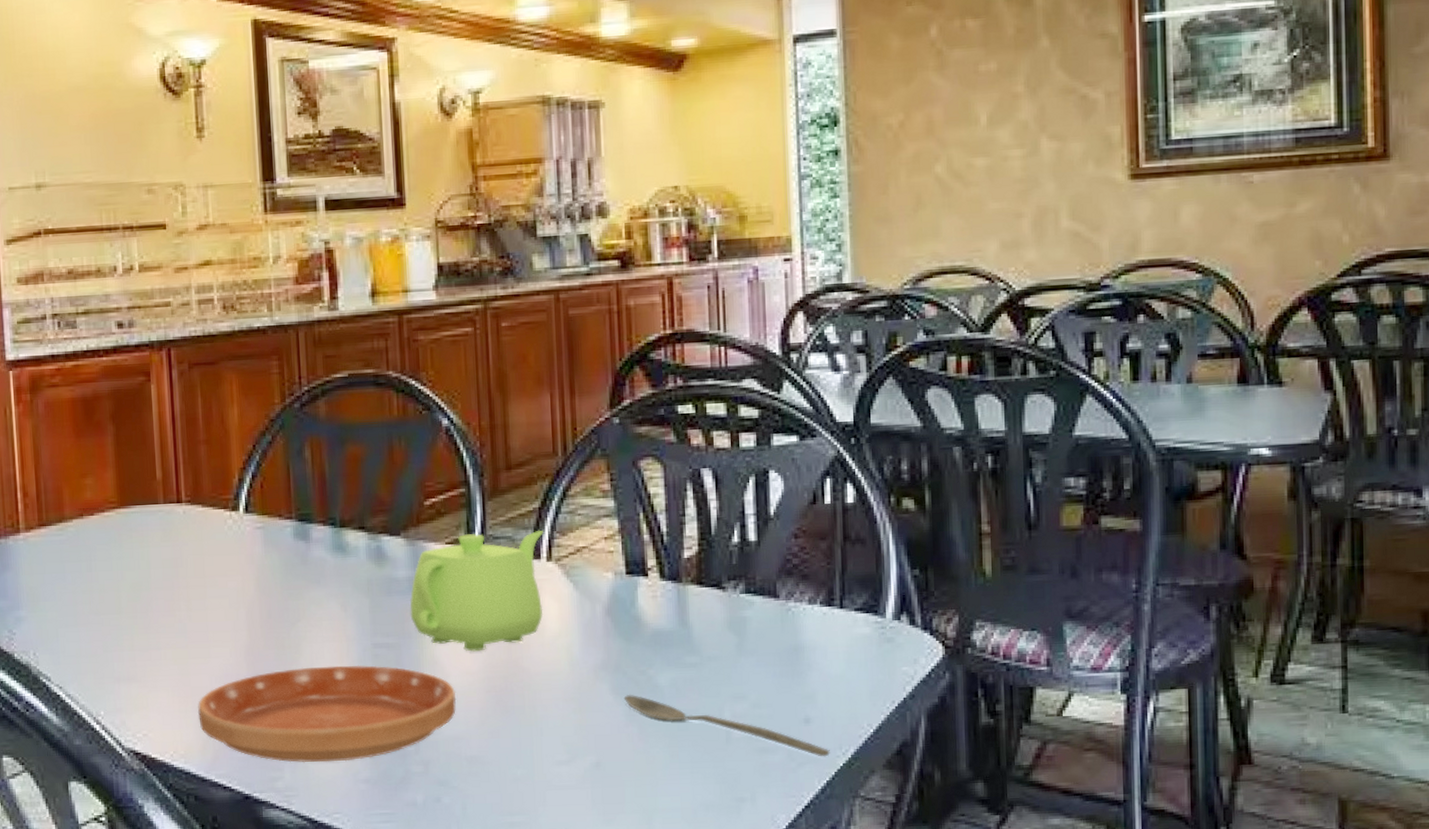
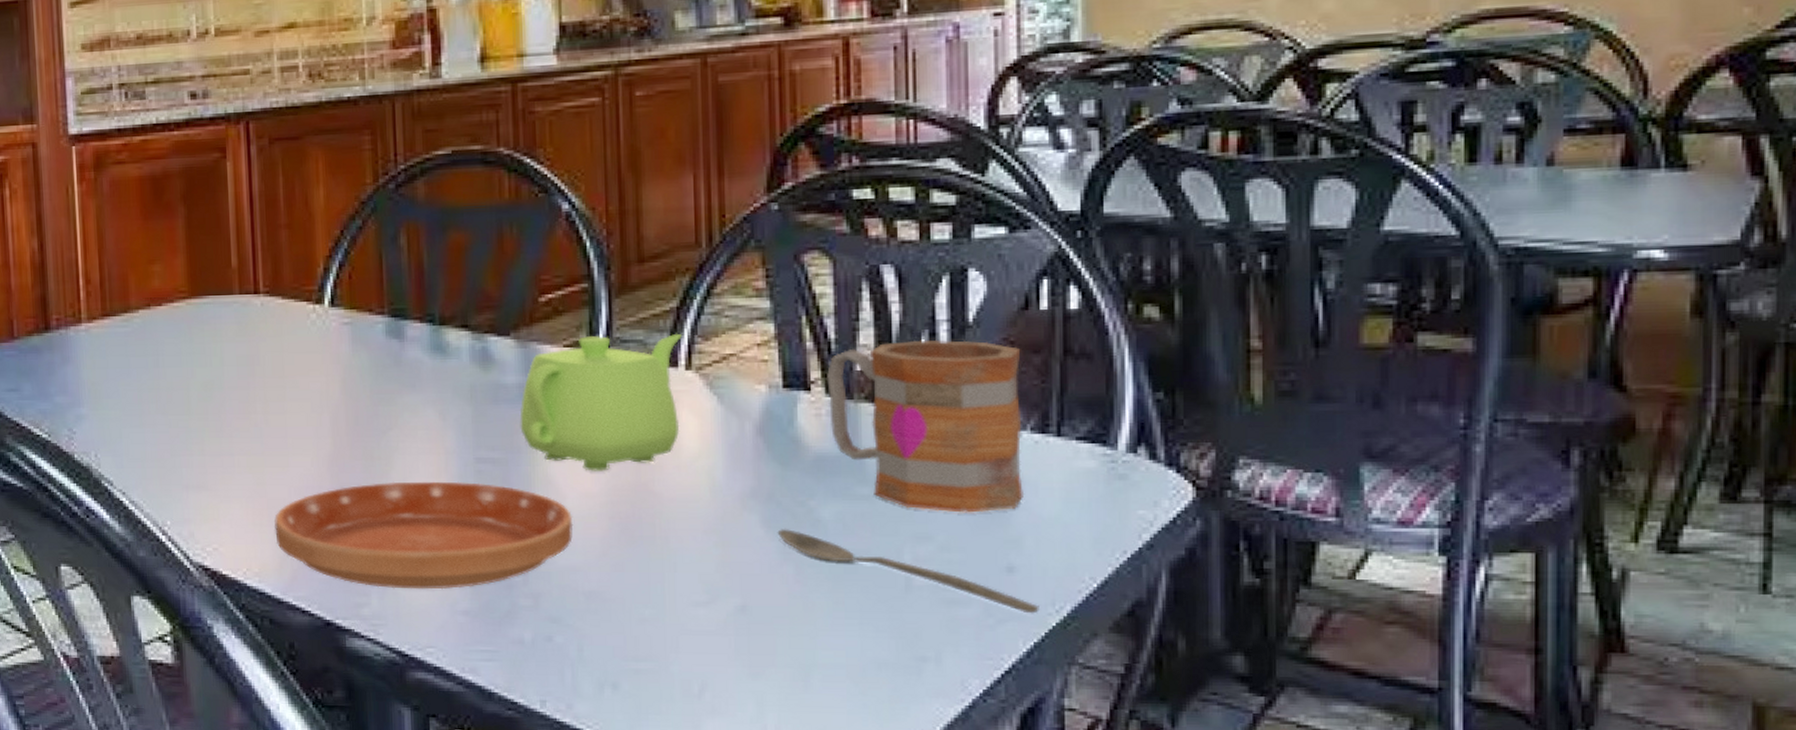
mug: none [660,530,817,675] -> present [825,339,1025,513]

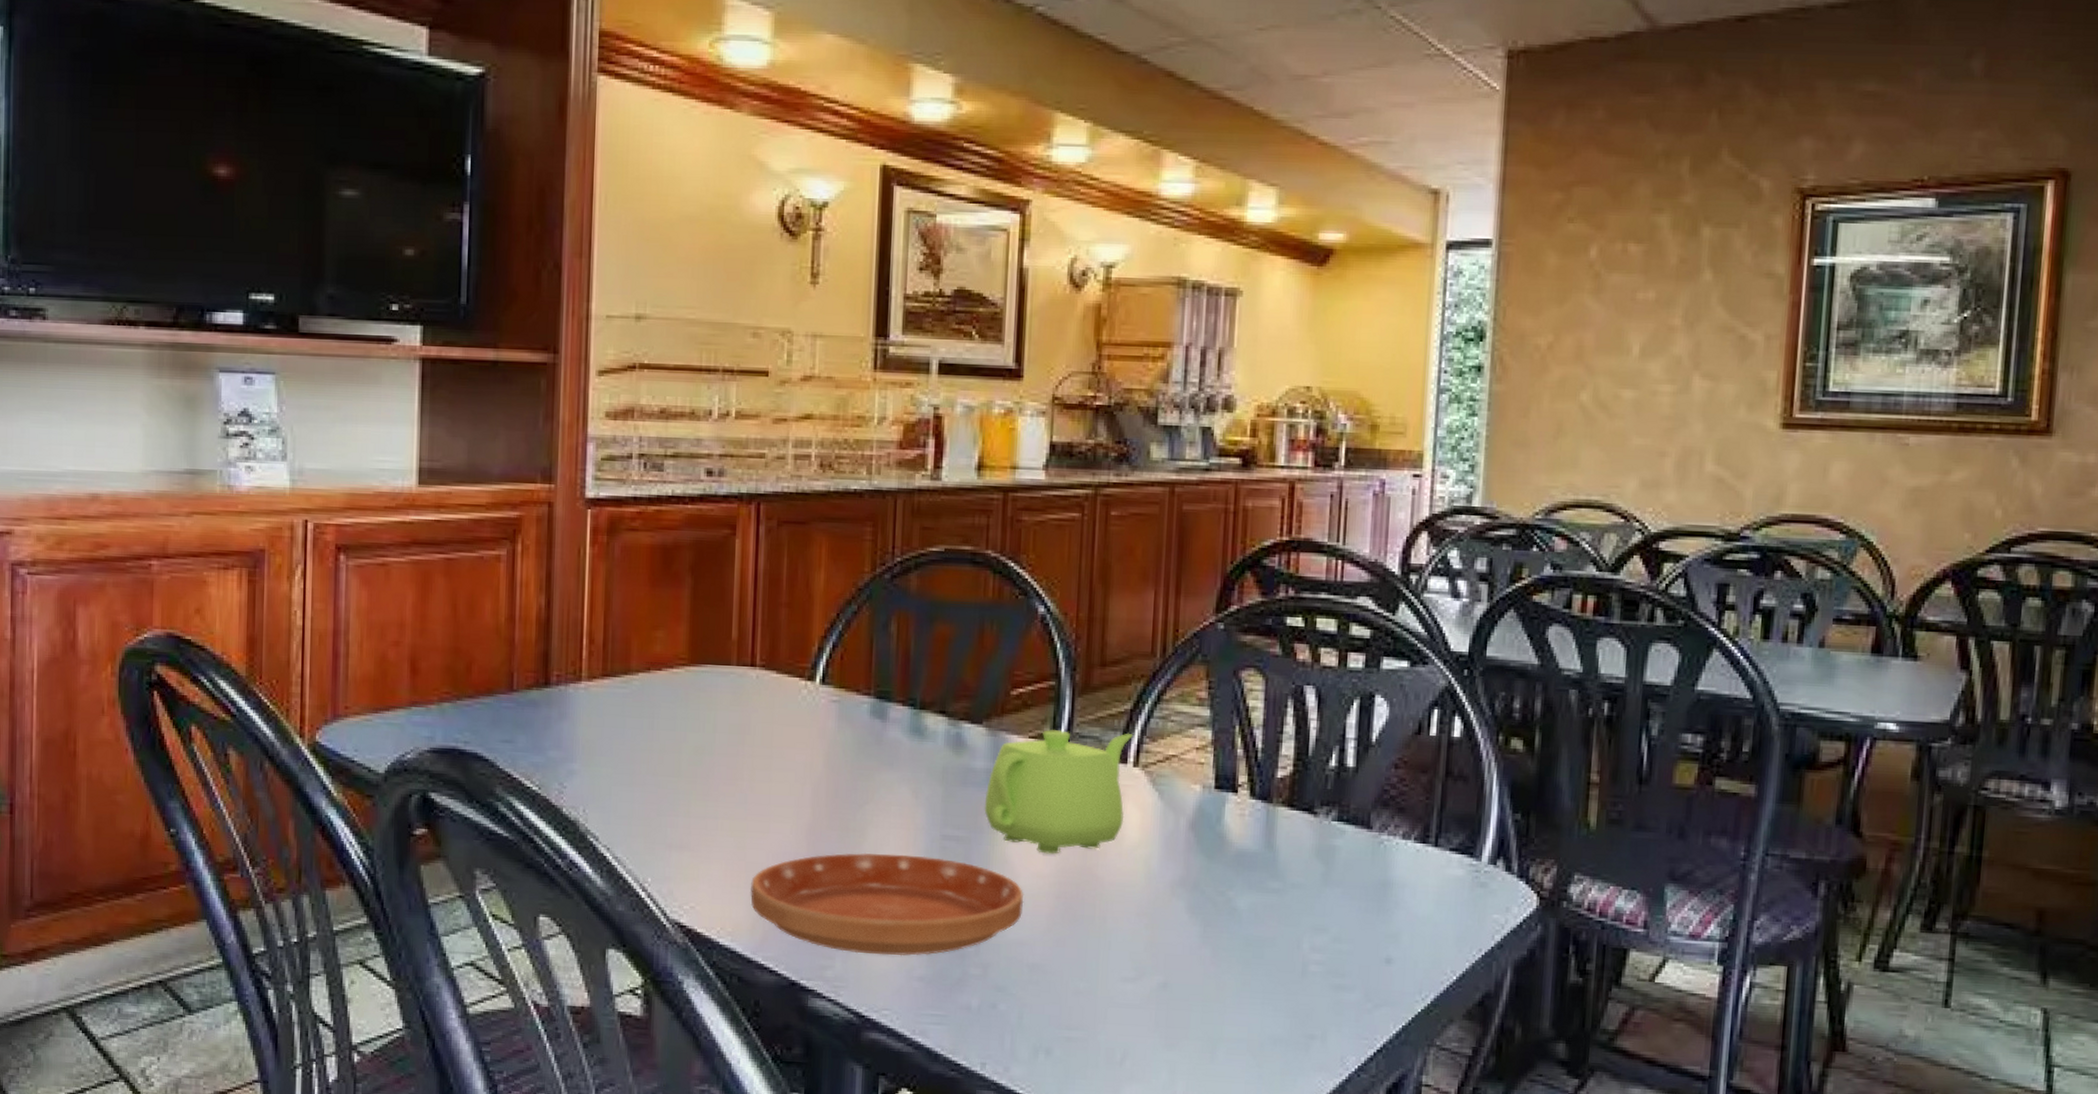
spoon: present [777,528,1039,614] -> none [1199,914,1409,1001]
mug: present [825,339,1025,513] -> none [1251,754,1412,910]

